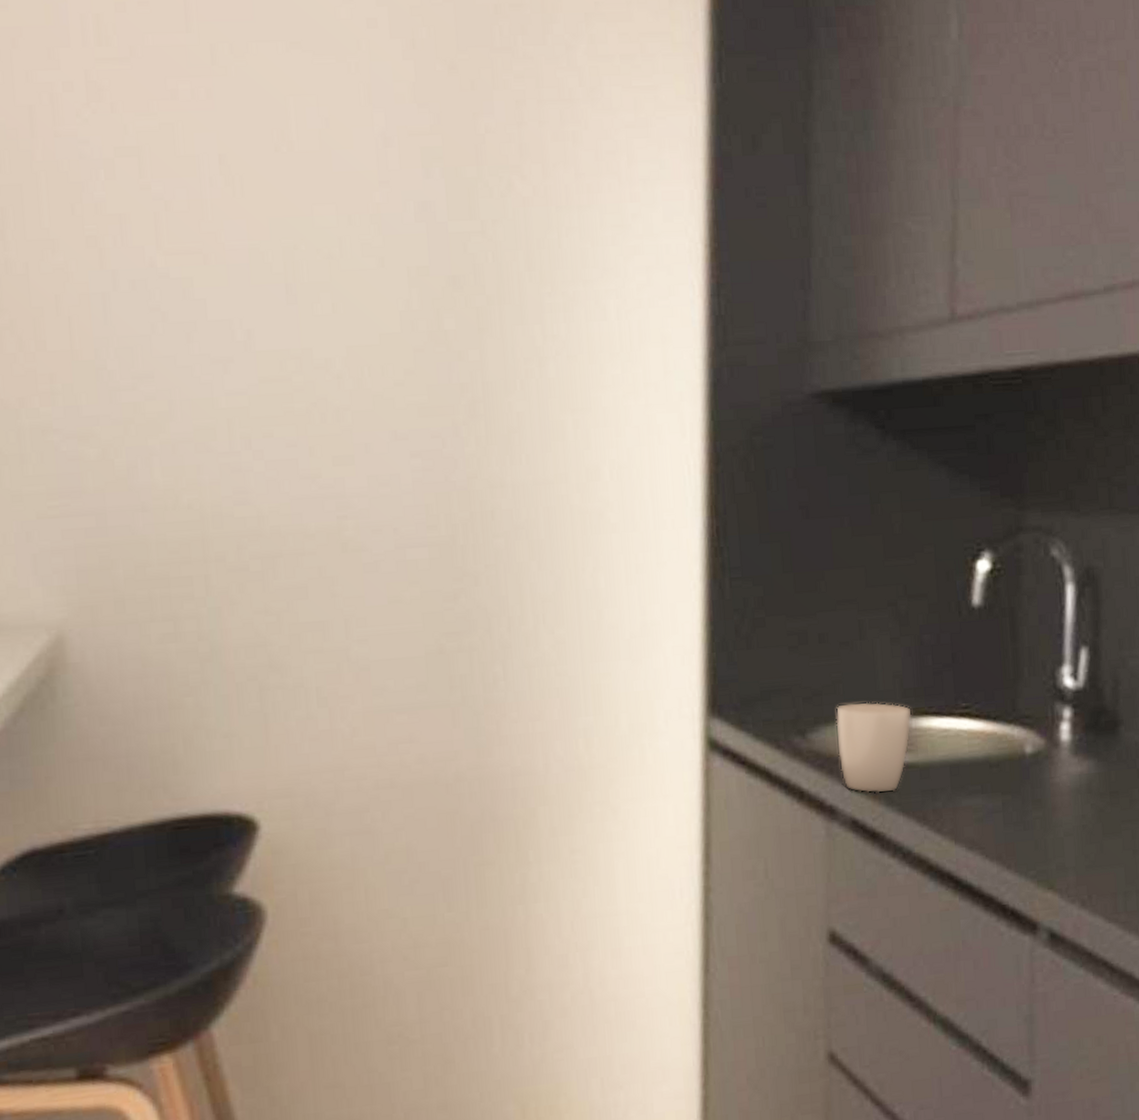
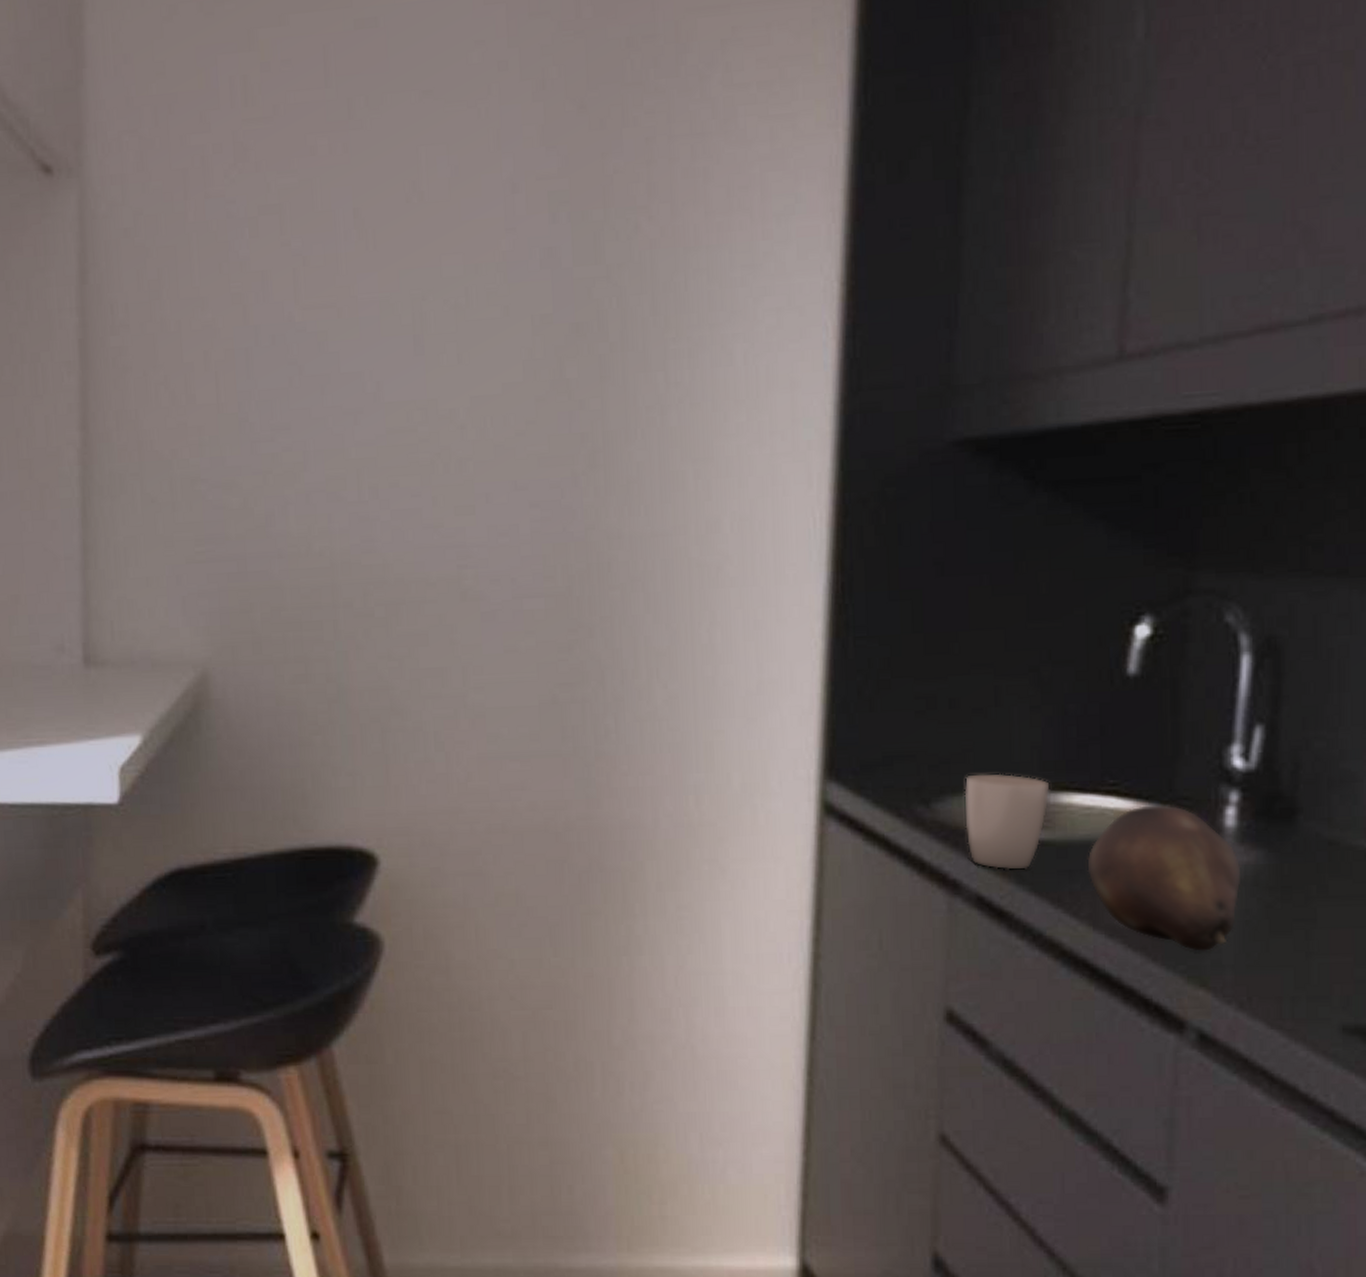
fruit: none [946,723,1078,857] -> present [1087,805,1242,951]

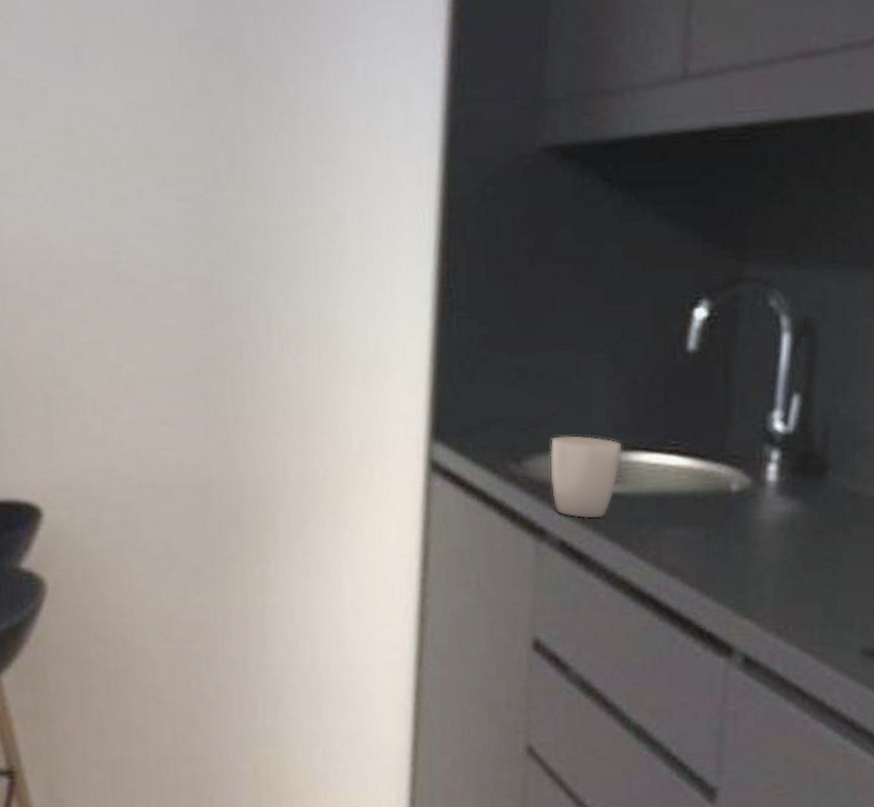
fruit: present [1087,805,1242,951] -> none [652,462,781,587]

